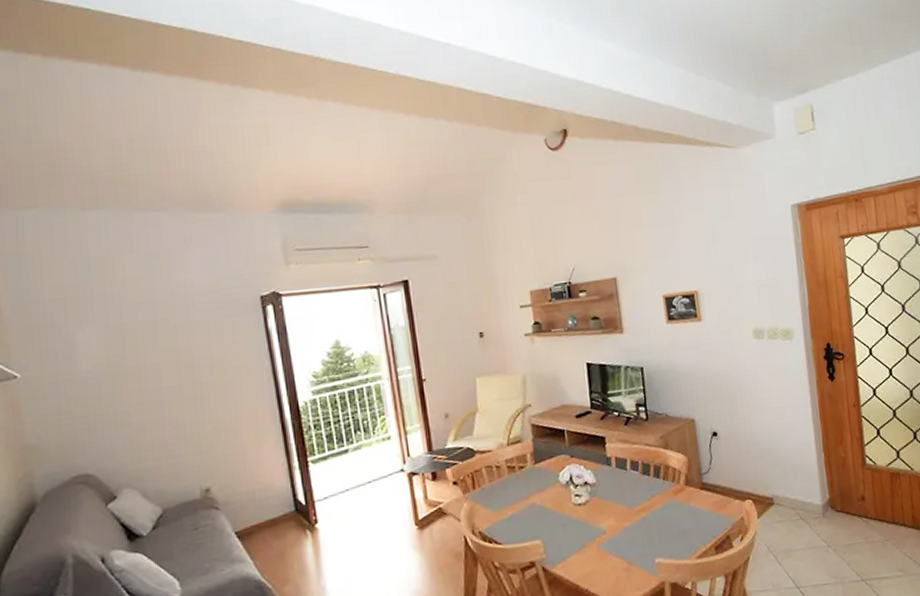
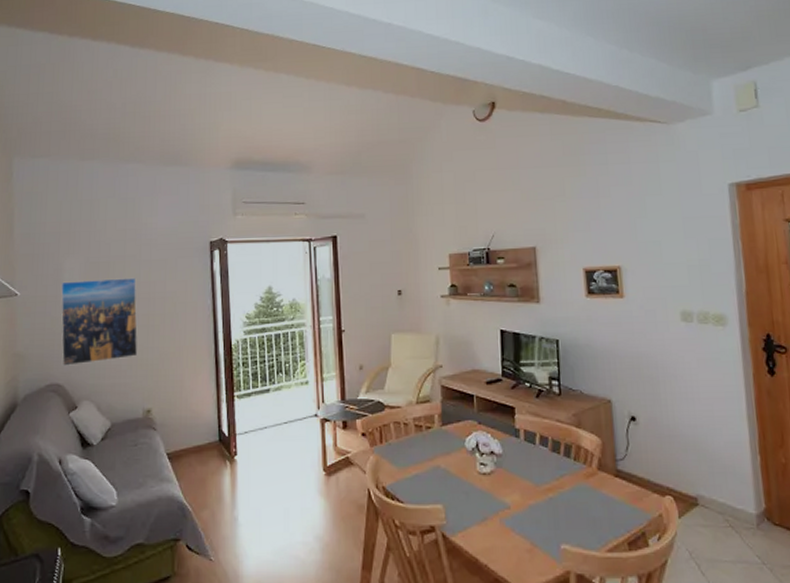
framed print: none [74,344,186,453] -> present [61,277,138,366]

